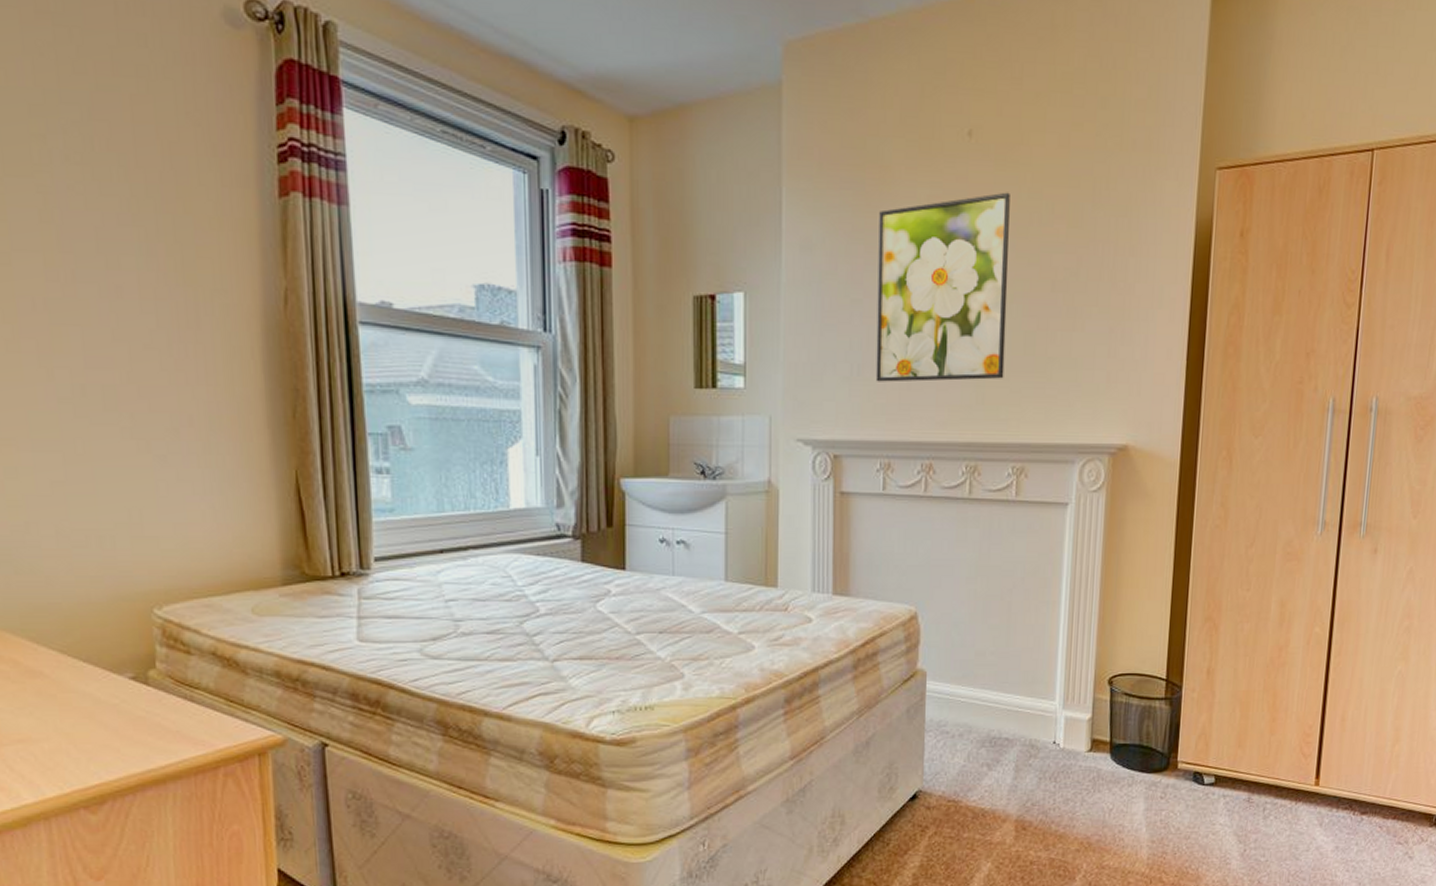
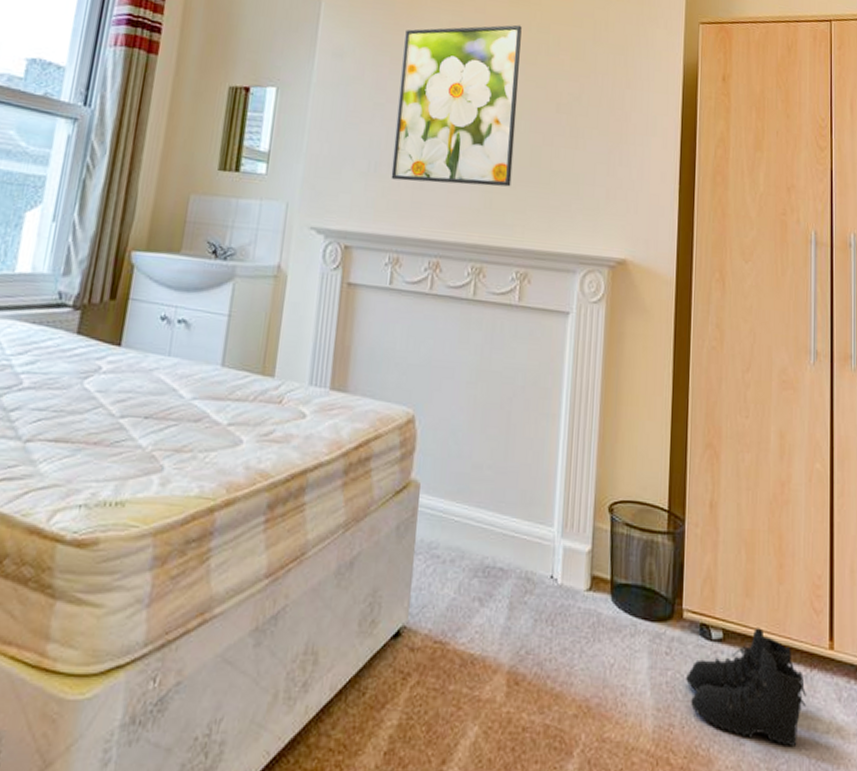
boots: none [1179,772,1290,863] -> present [686,628,806,746]

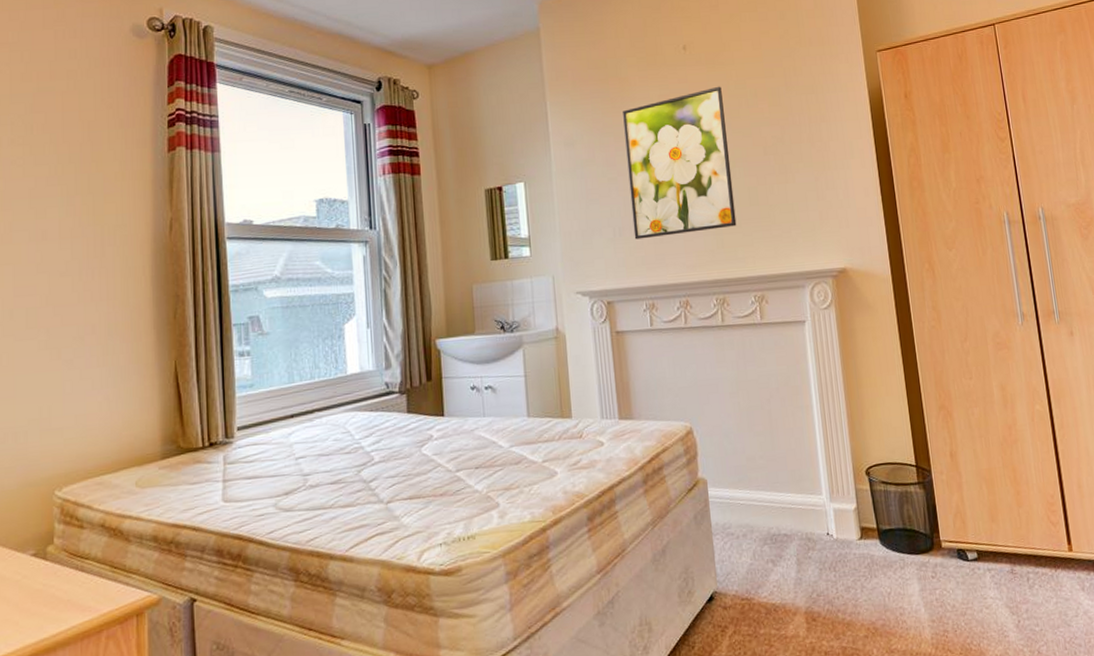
boots: present [686,628,806,746] -> none [952,544,1055,632]

